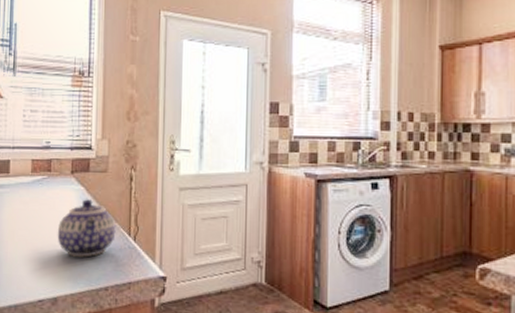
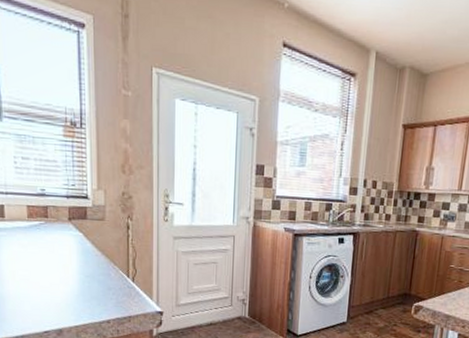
teapot: present [57,199,116,257] -> none [58,244,115,295]

